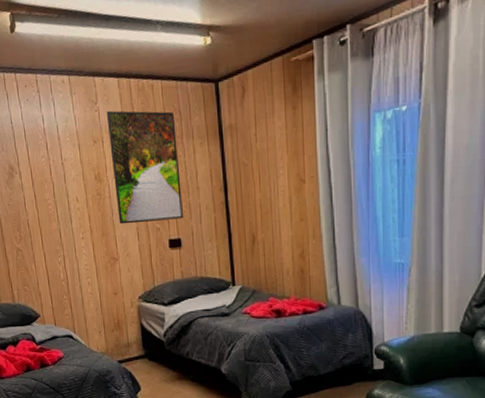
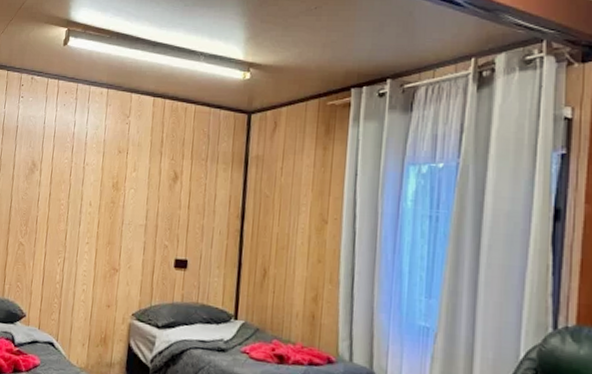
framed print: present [106,110,183,225] -> none [127,126,202,240]

